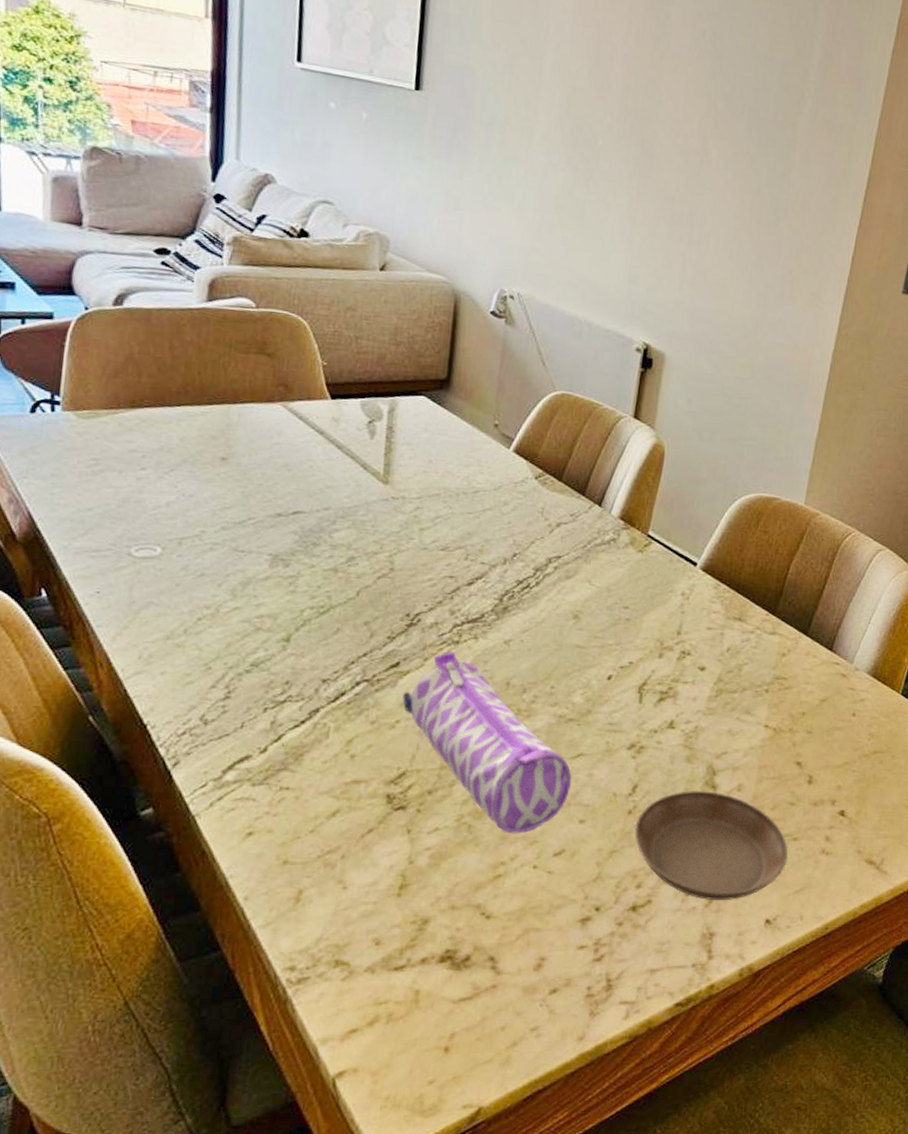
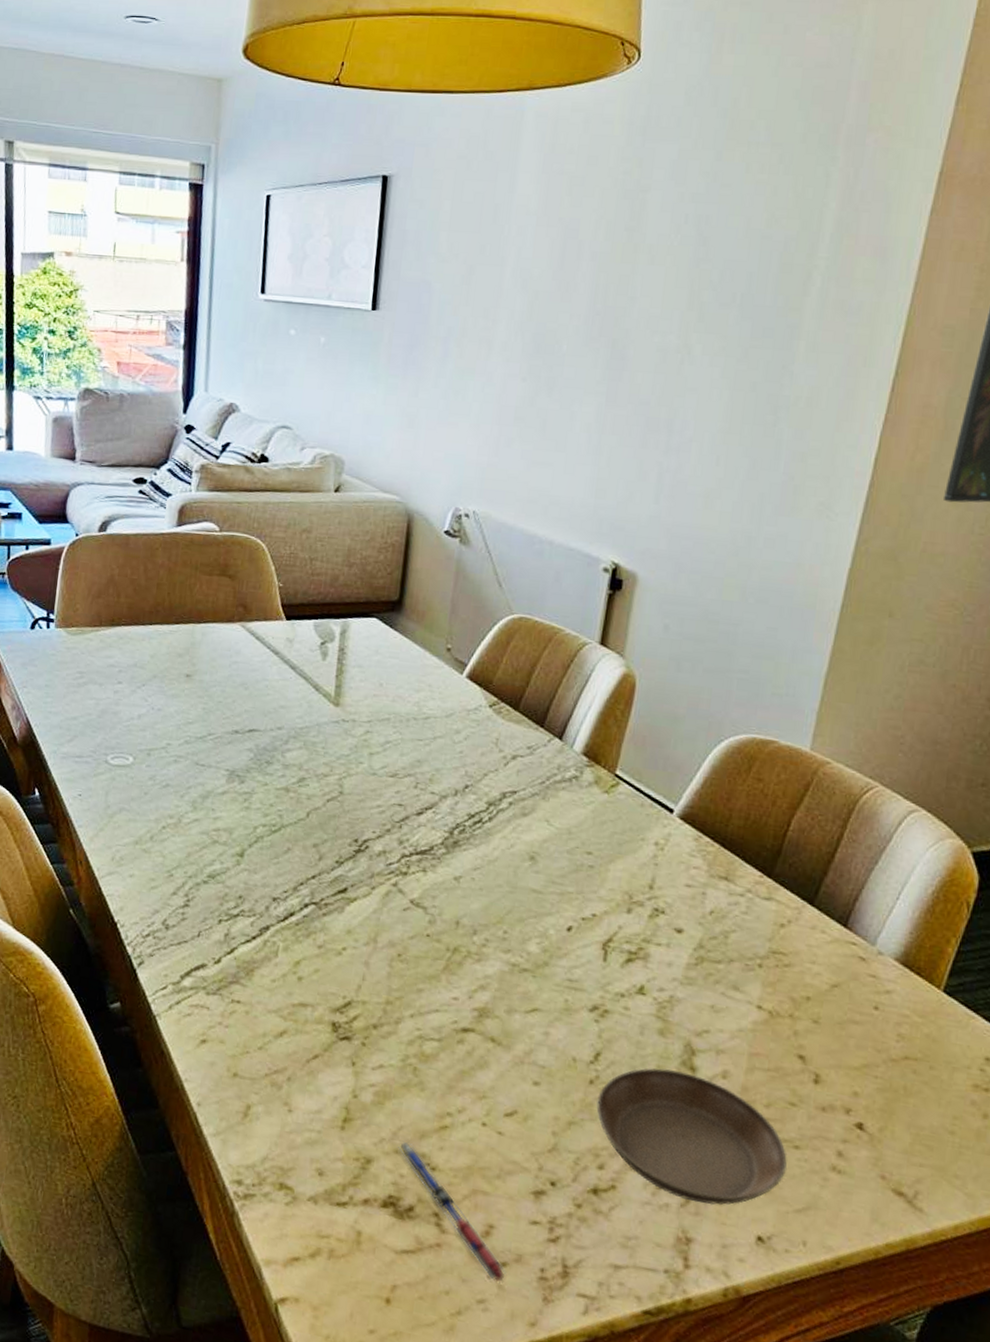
pencil case: present [402,652,572,834] -> none [349,882,526,1086]
pen: none [453,897,558,1007] -> present [397,1142,507,1282]

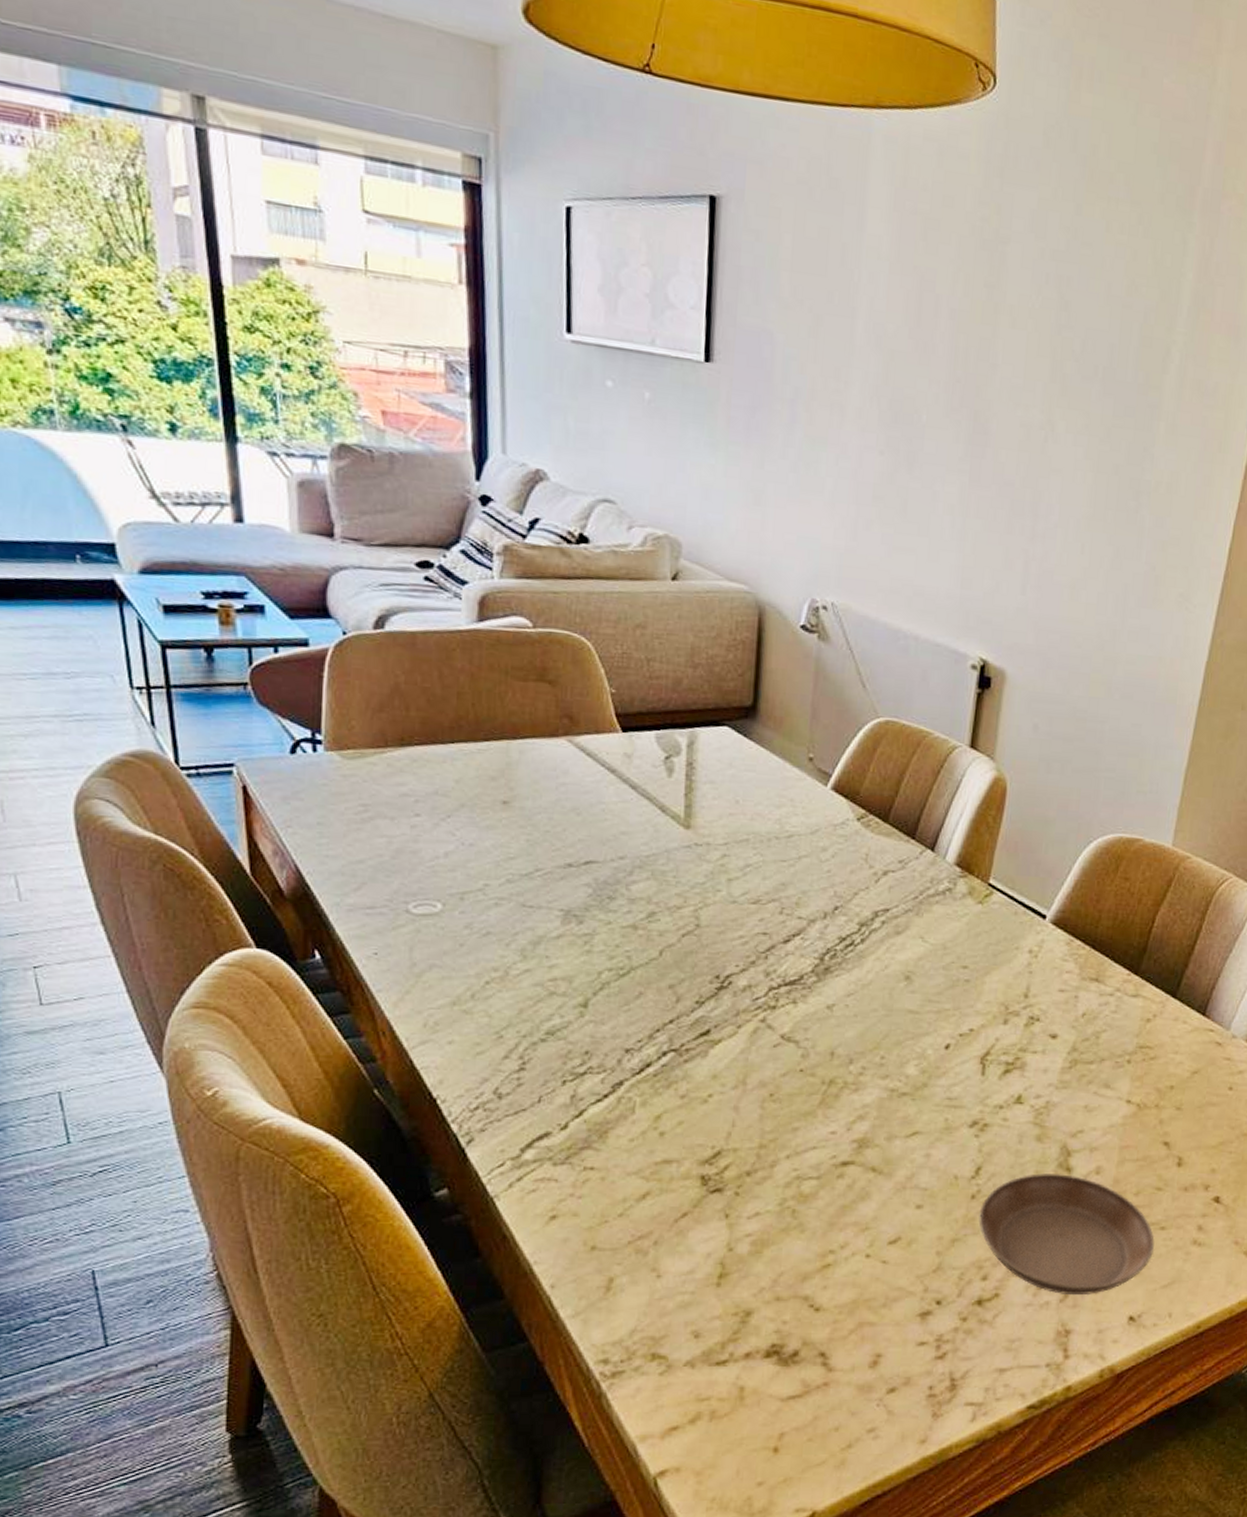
pen: present [397,1142,507,1282] -> none [778,1288,896,1407]

